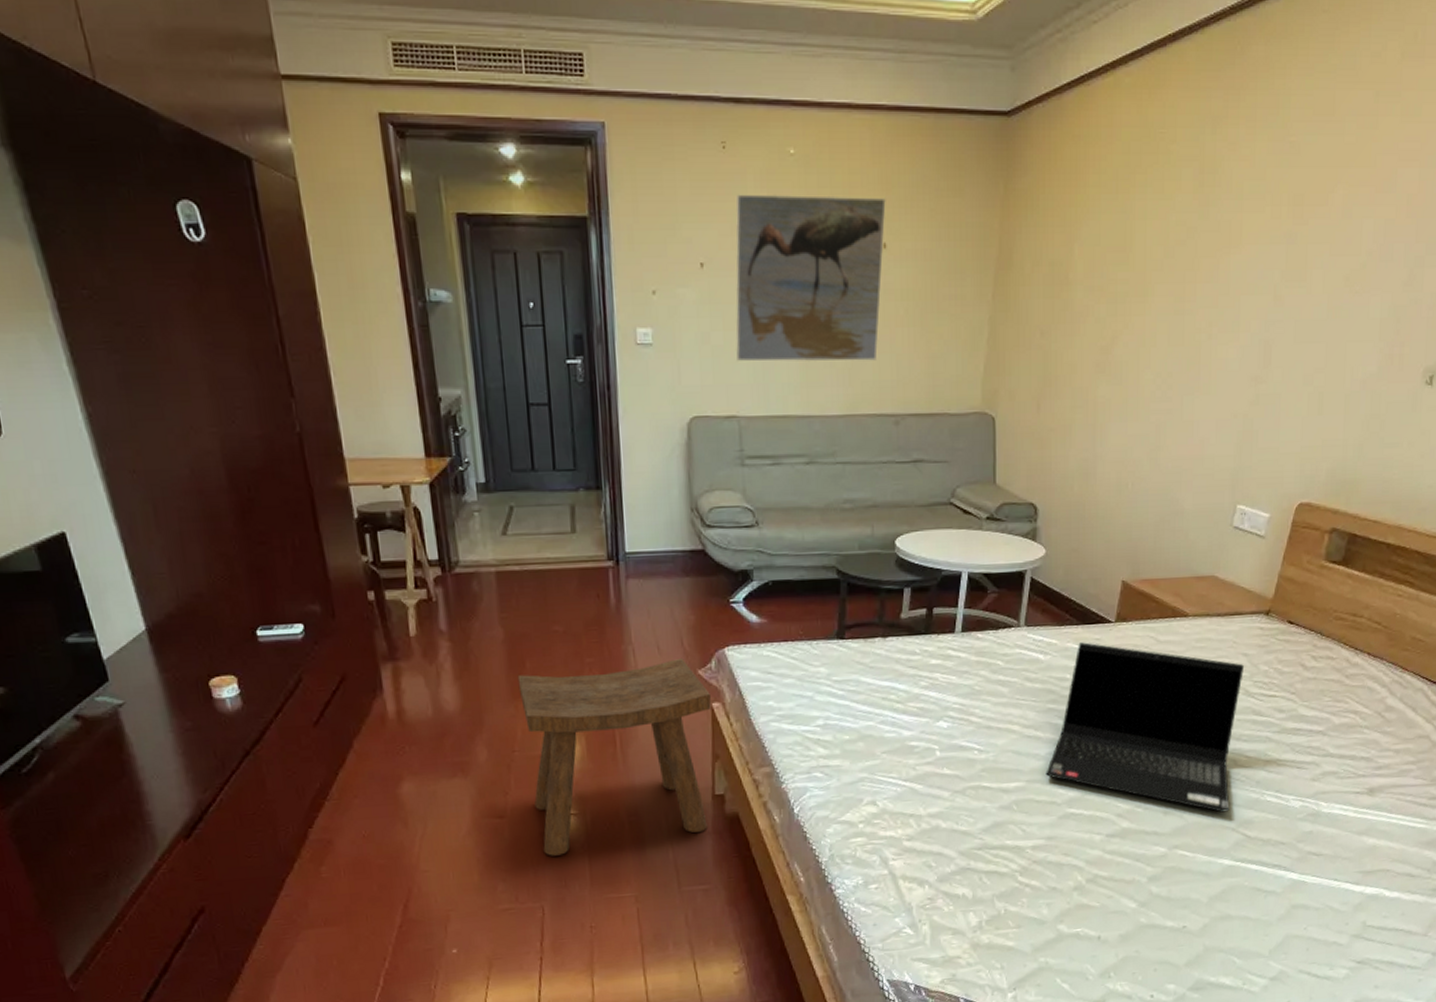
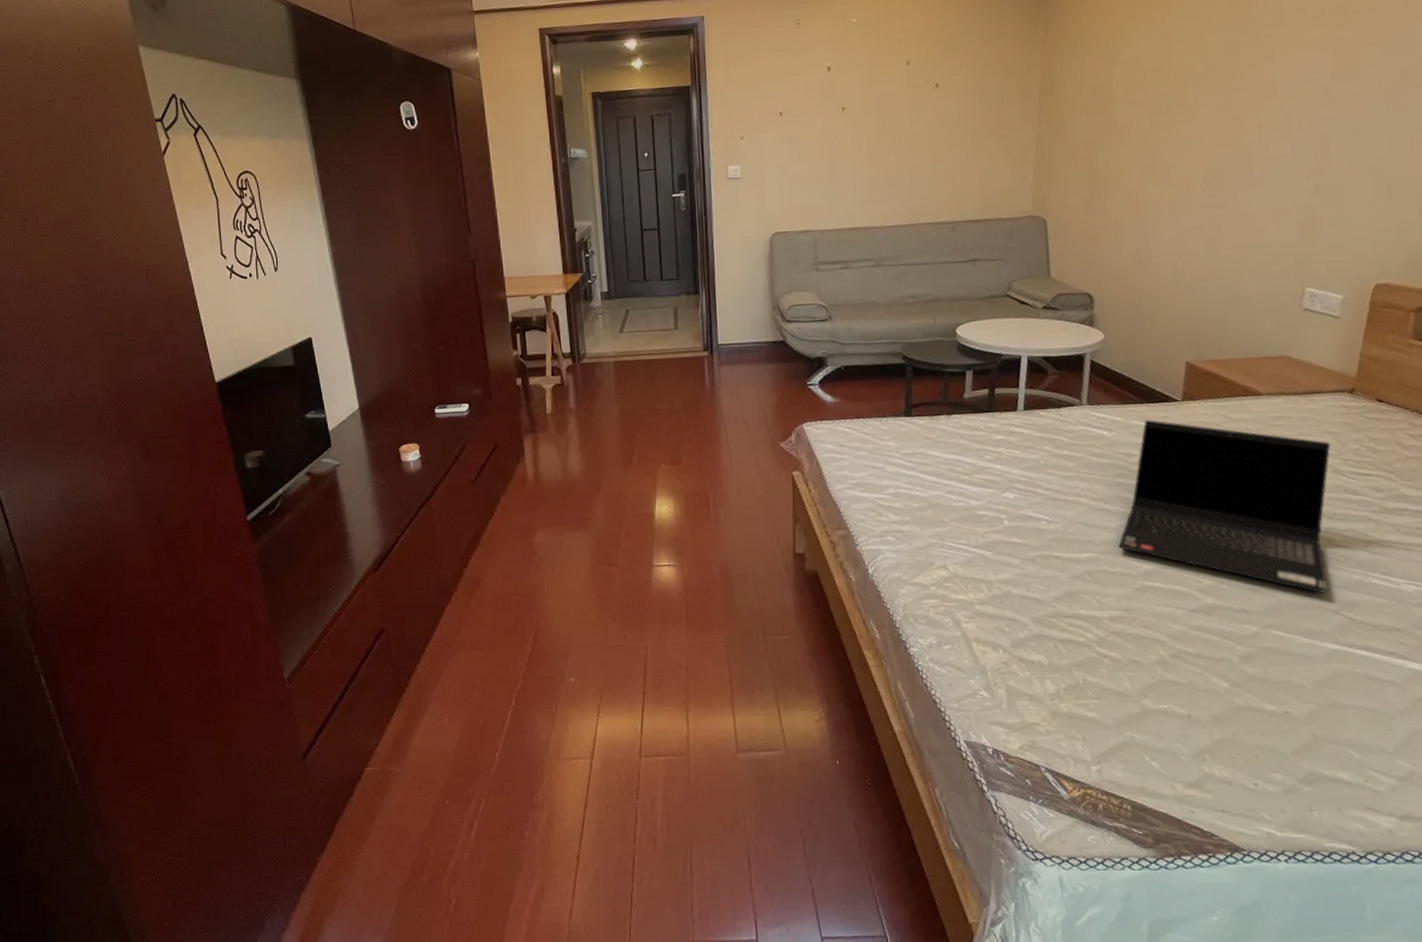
stool: present [517,657,711,856] -> none [629,432,792,601]
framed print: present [736,194,886,362] -> none [808,48,937,186]

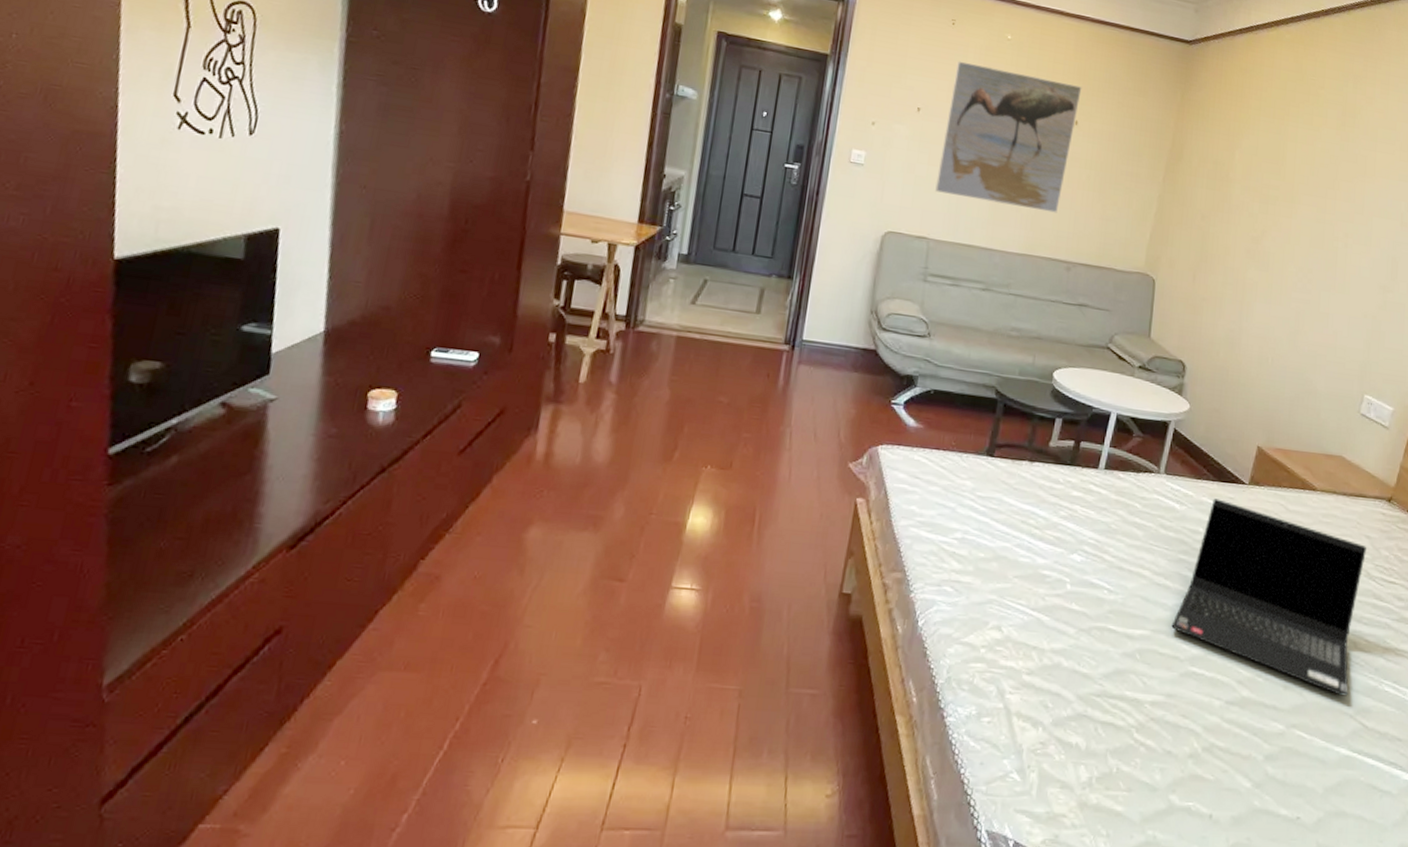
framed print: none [808,48,937,186] -> present [935,61,1082,213]

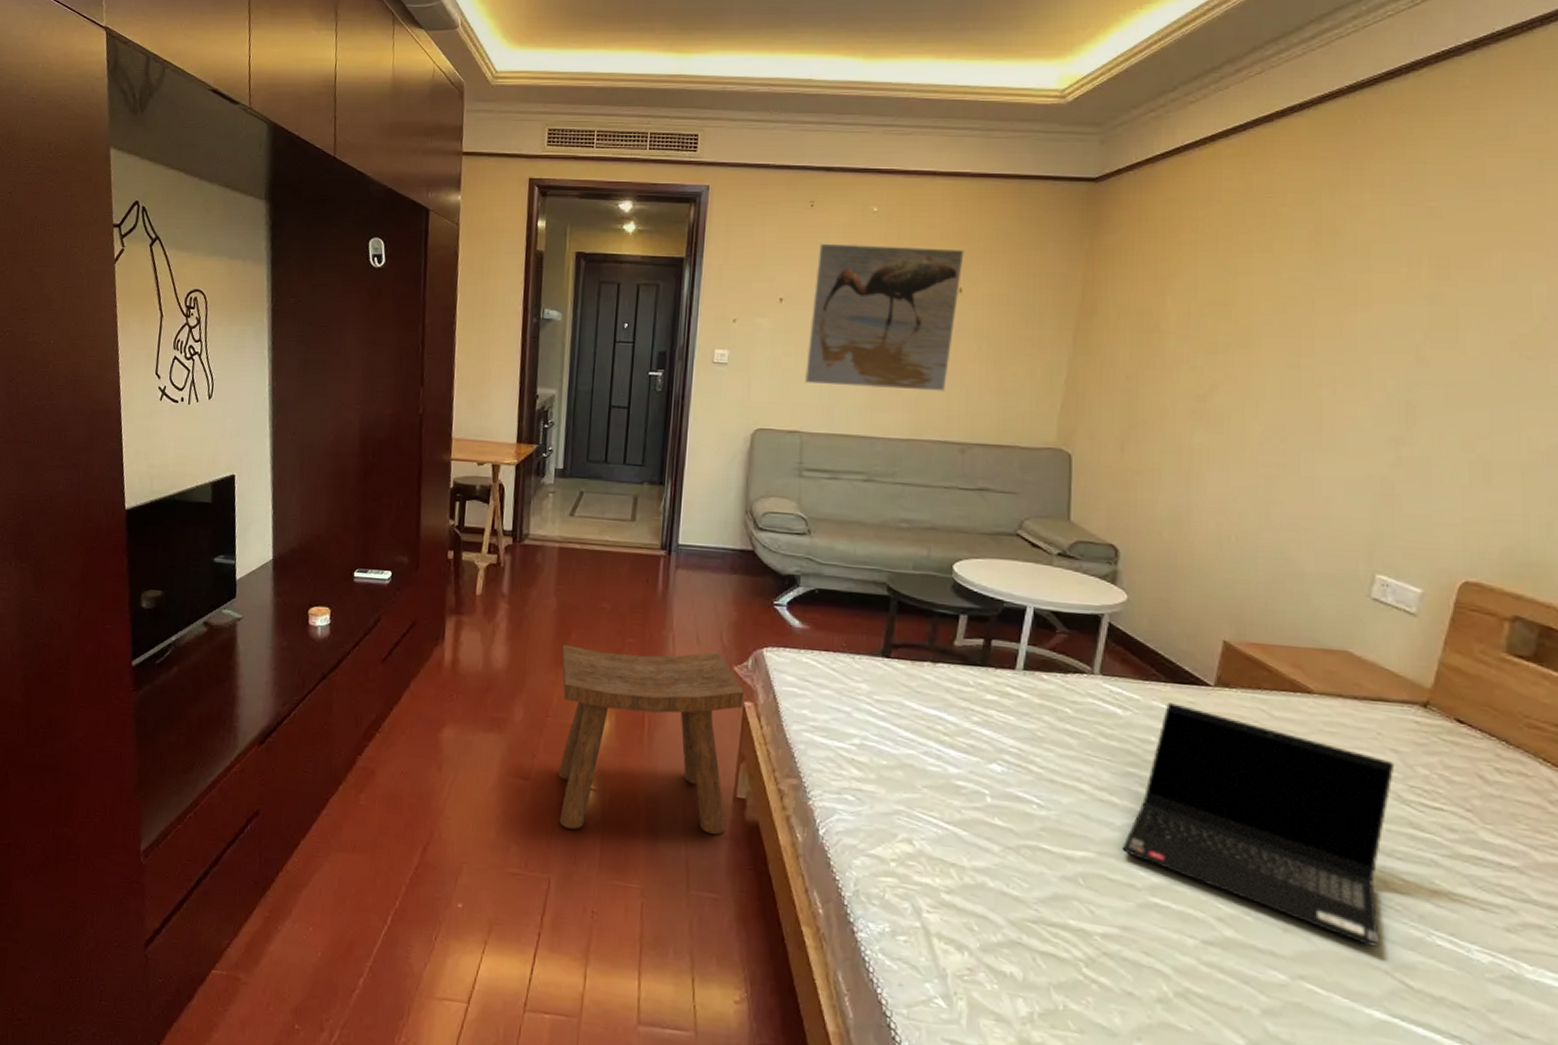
stool: none [656,438,857,632] -> present [558,644,744,834]

